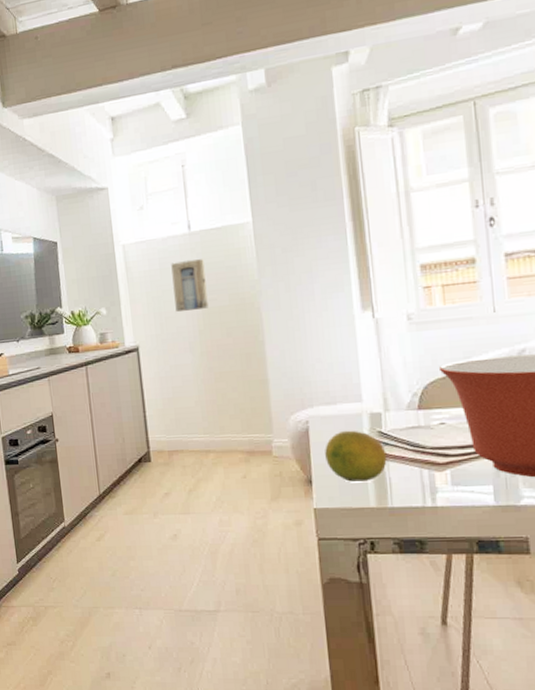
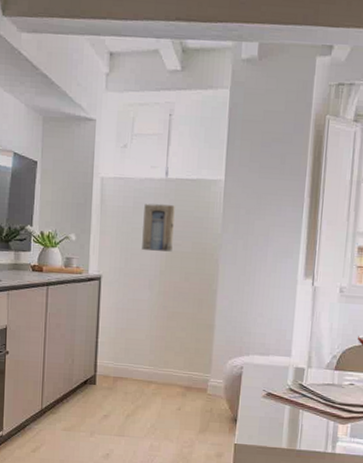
fruit: present [325,430,387,482] -> none [252,379,303,425]

